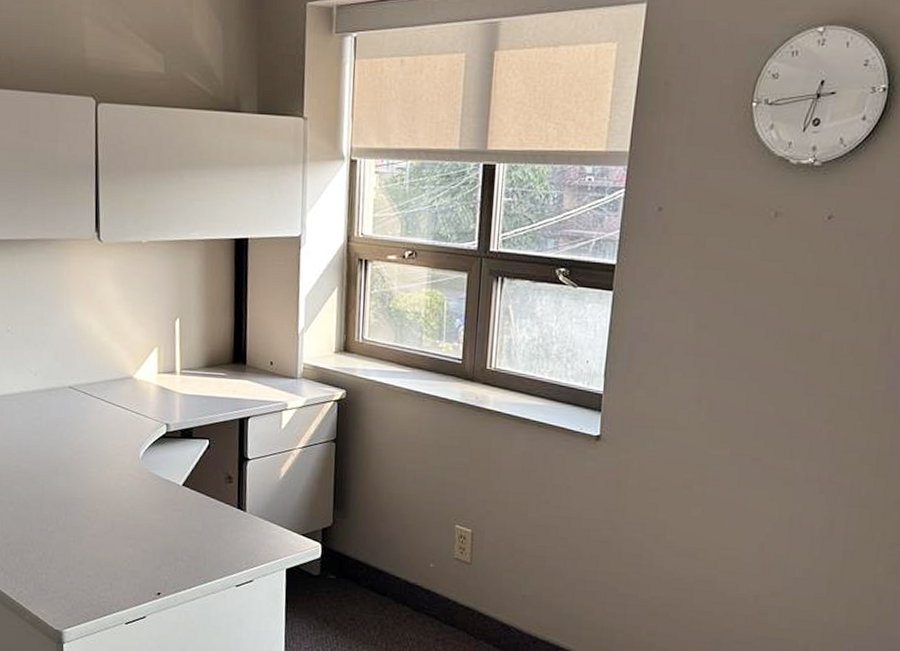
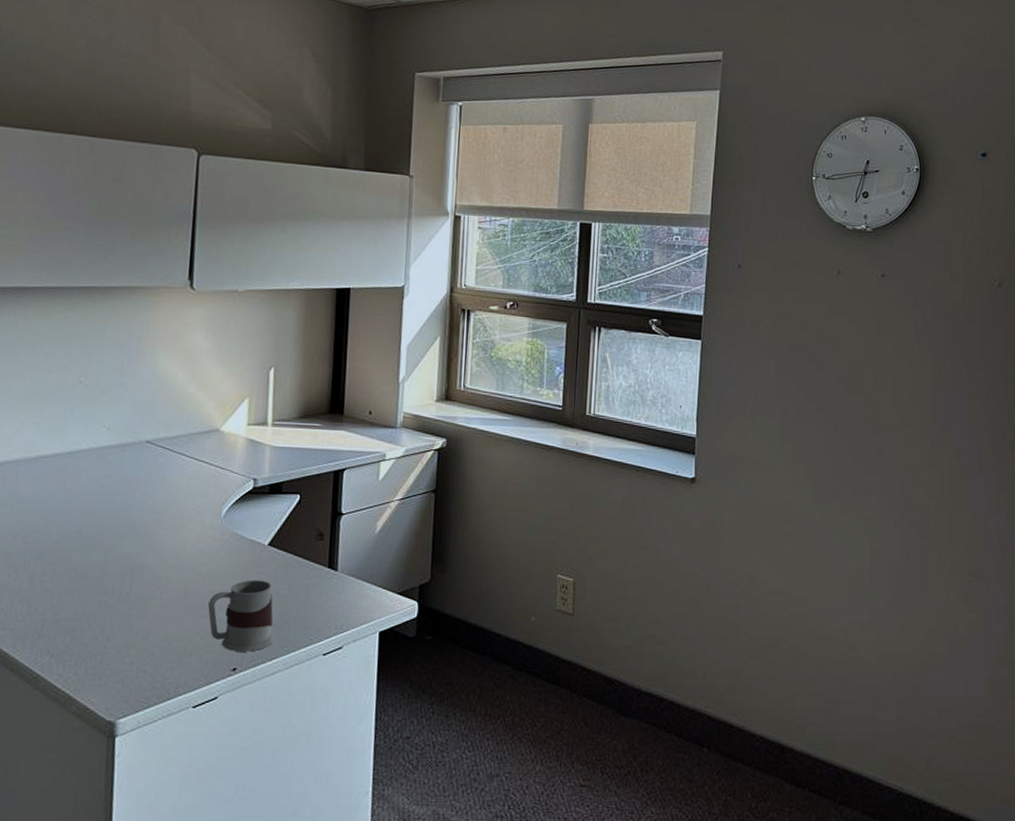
mug: none [133,516,192,580] -> present [208,579,275,652]

